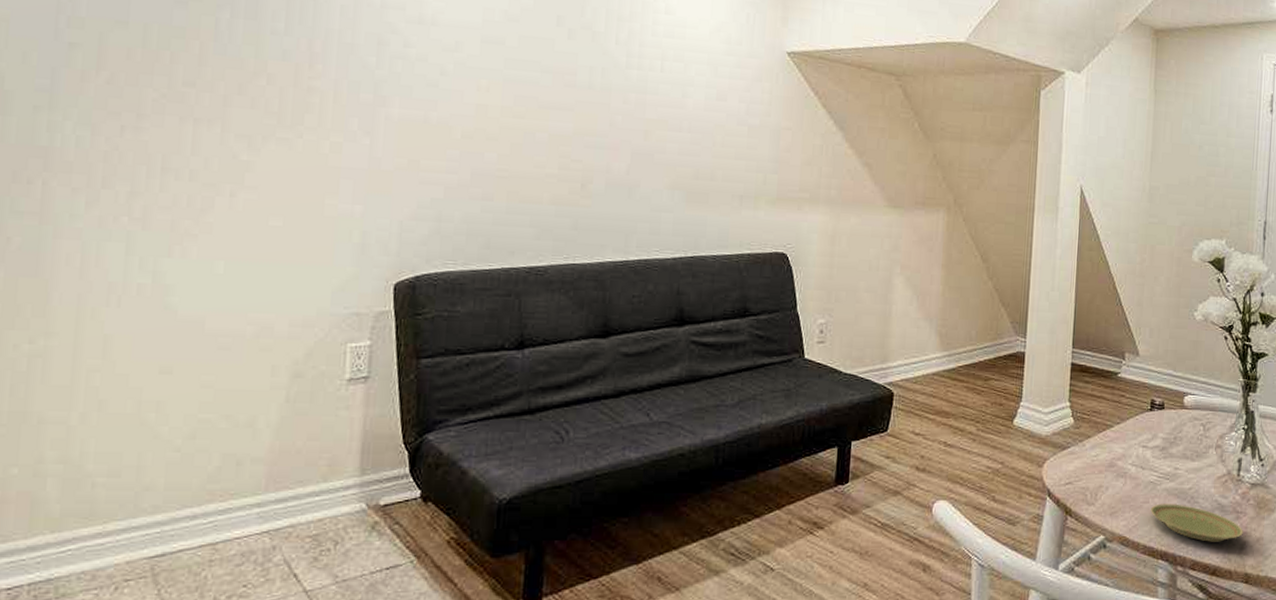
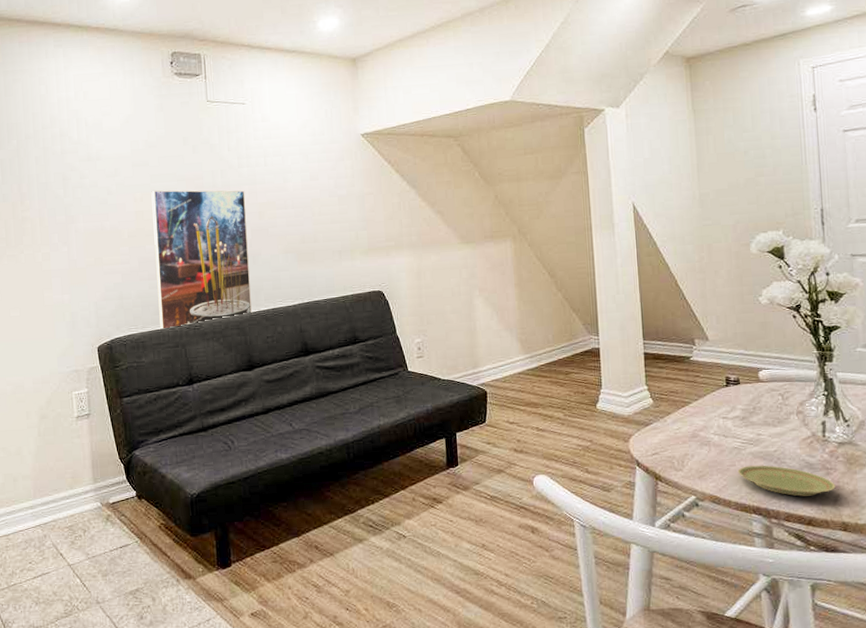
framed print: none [489,79,630,269] -> present [151,190,252,328]

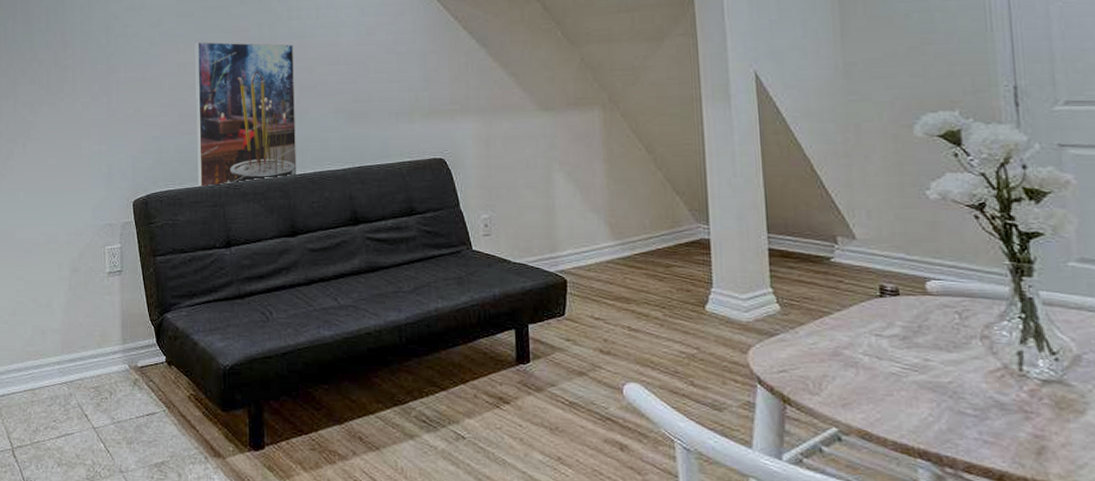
plate: present [737,465,836,496] -> none [896,397,1039,444]

